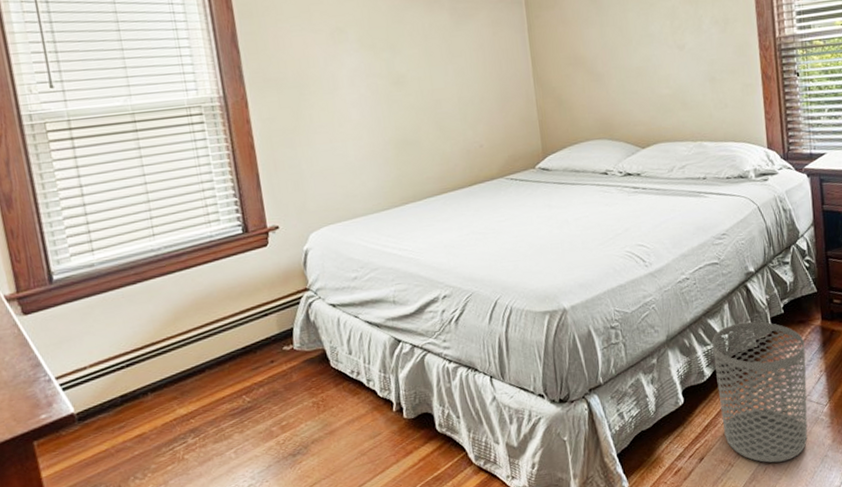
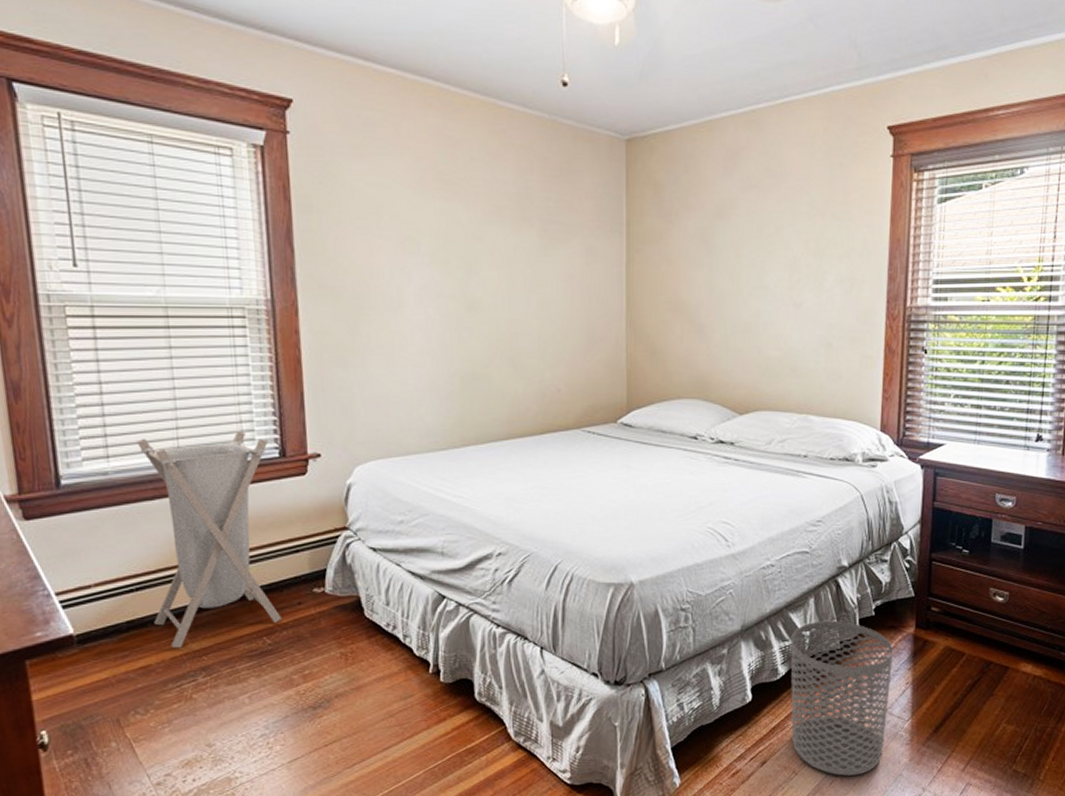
laundry hamper: none [116,214,258,415] -> present [136,431,282,648]

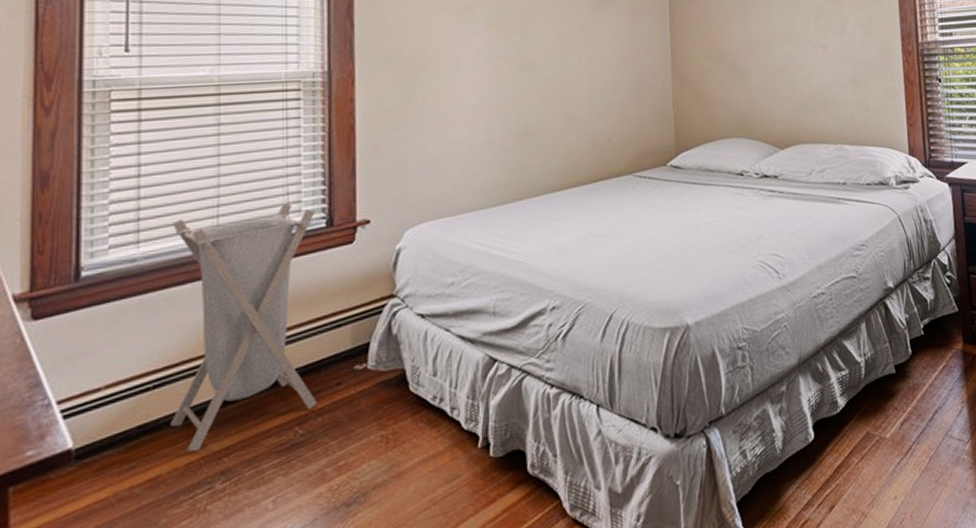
waste bin: present [790,620,893,776] -> none [847,344,948,513]

